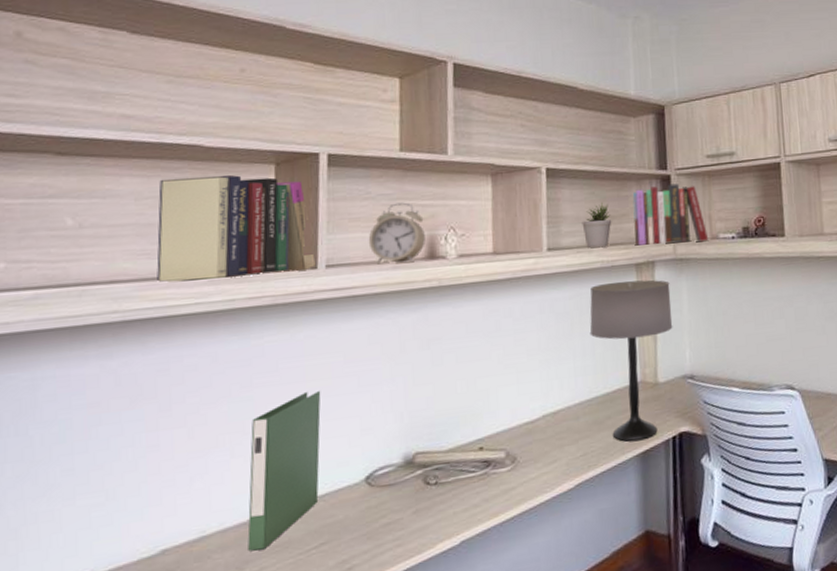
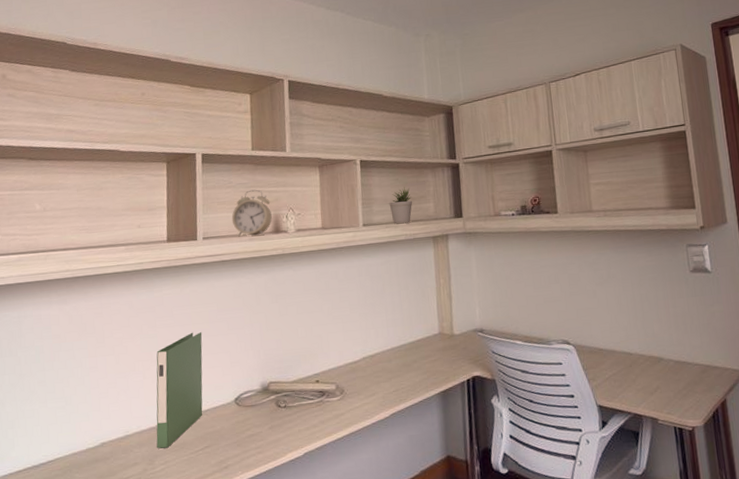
books: present [156,174,316,282] -> none [92,171,196,250]
table lamp: present [589,280,673,442] -> none [397,250,465,382]
books: present [632,183,709,246] -> none [428,170,493,222]

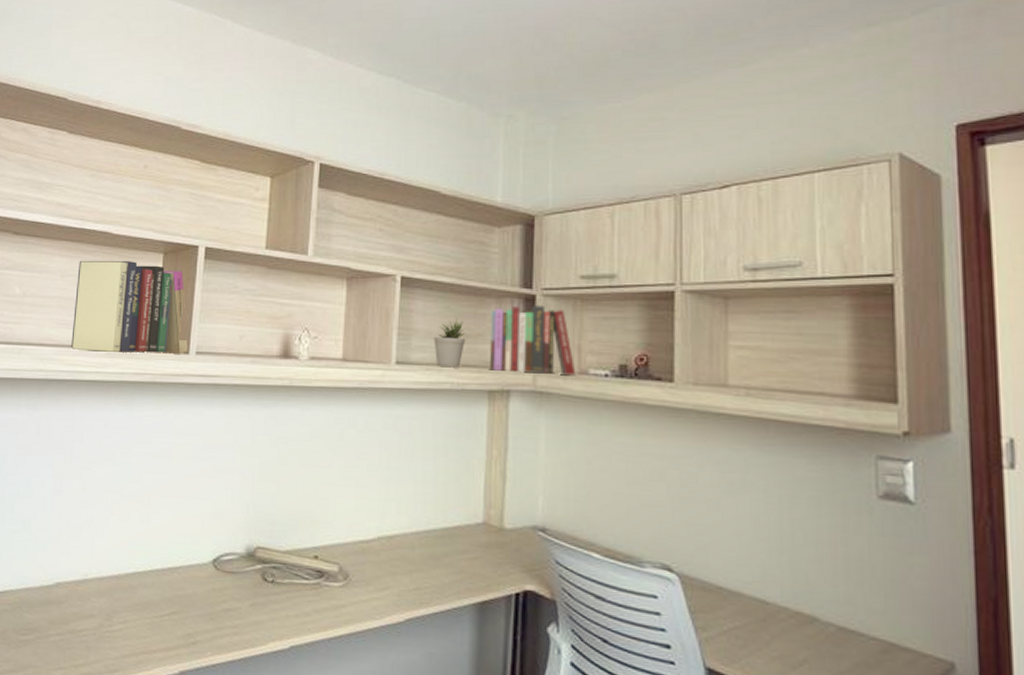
books: none [92,171,196,250] -> present [71,260,188,354]
binder: present [156,332,203,449] -> none [117,467,183,604]
alarm clock: present [231,189,272,237] -> none [232,299,282,358]
books: none [428,170,493,222] -> present [490,305,576,376]

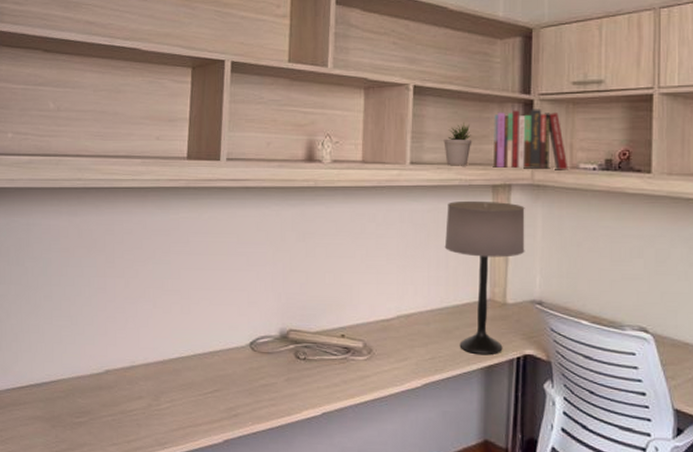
books: present [71,260,188,354] -> none [107,75,219,161]
table lamp: none [433,407,526,589] -> present [444,200,525,355]

